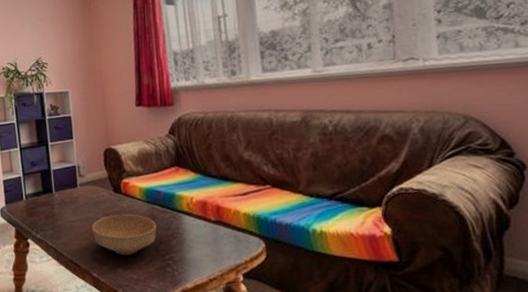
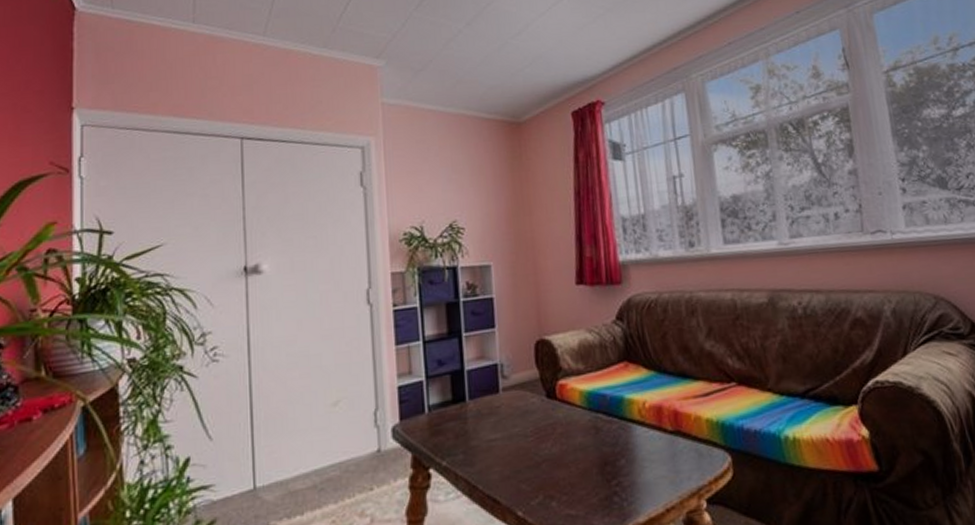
bowl: present [91,214,157,256] -> none [516,426,601,484]

